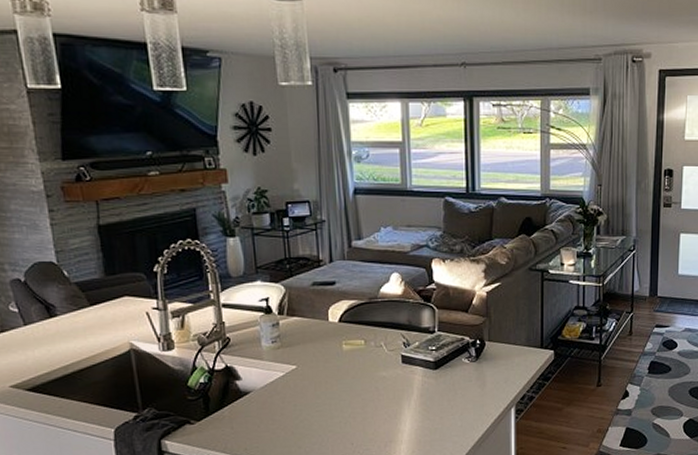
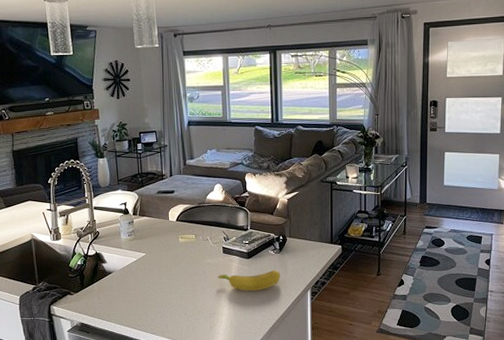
banana: none [395,382,477,411] -> present [218,269,280,291]

